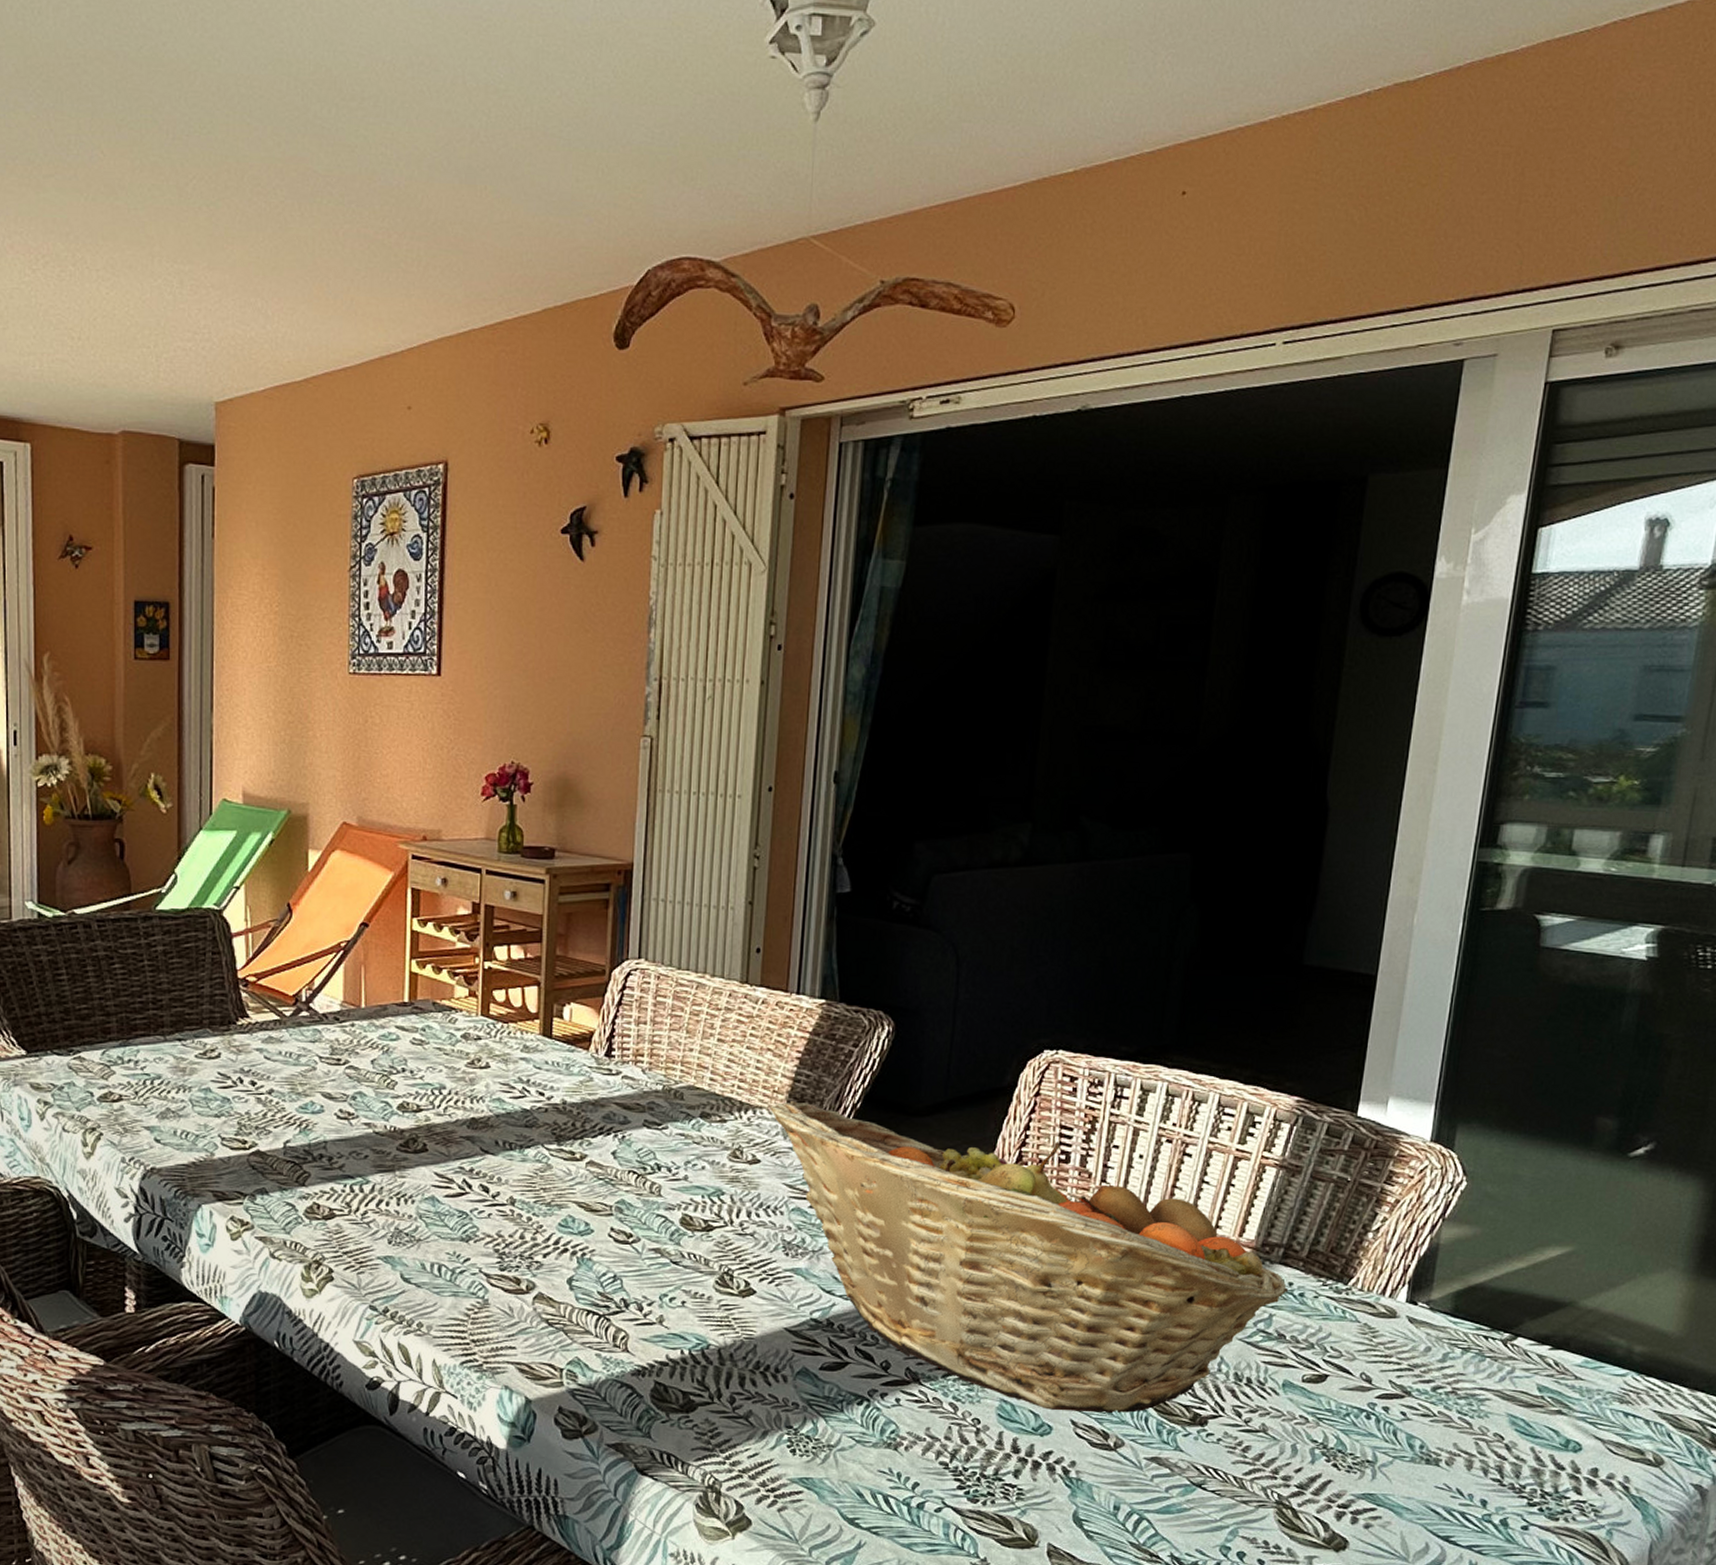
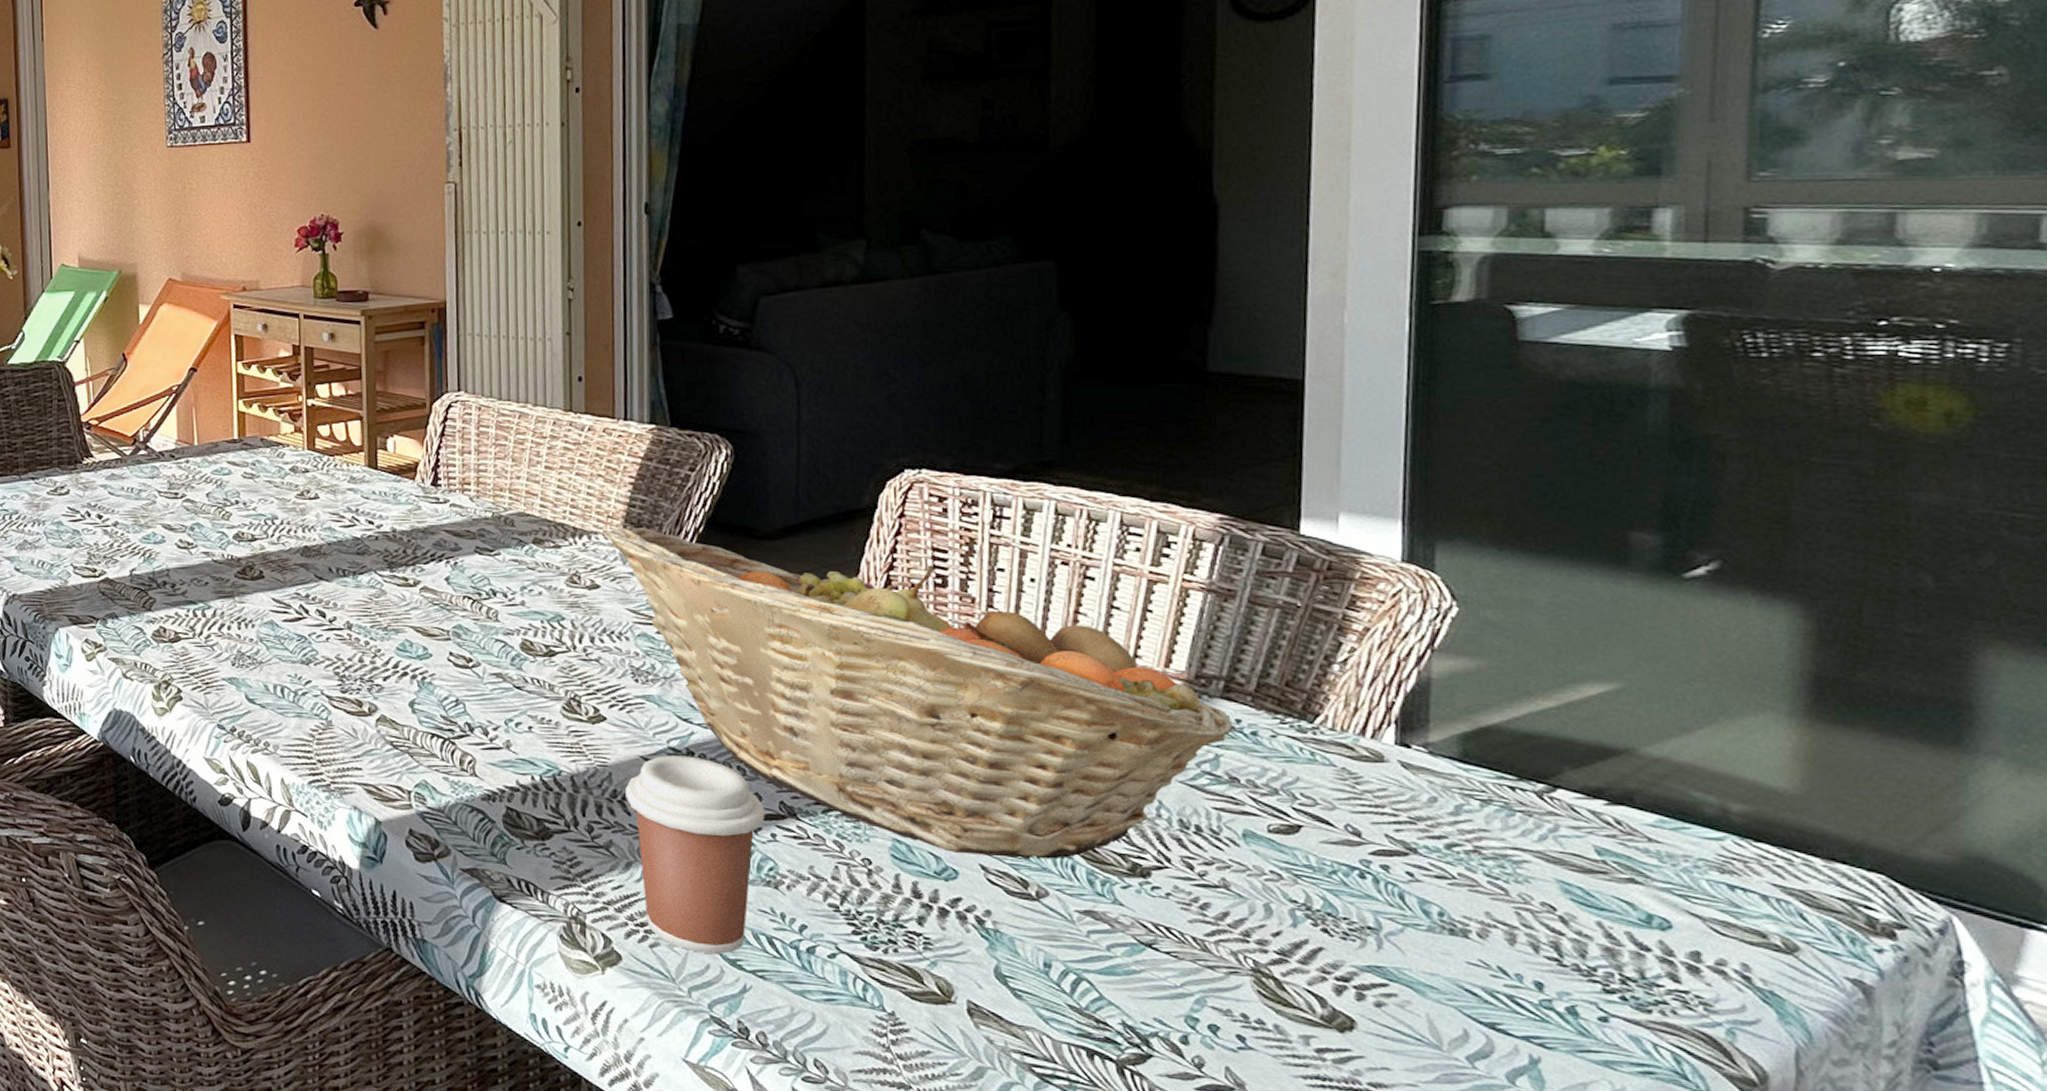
coffee cup: none [768,1326,893,1514] -> present [625,755,765,954]

